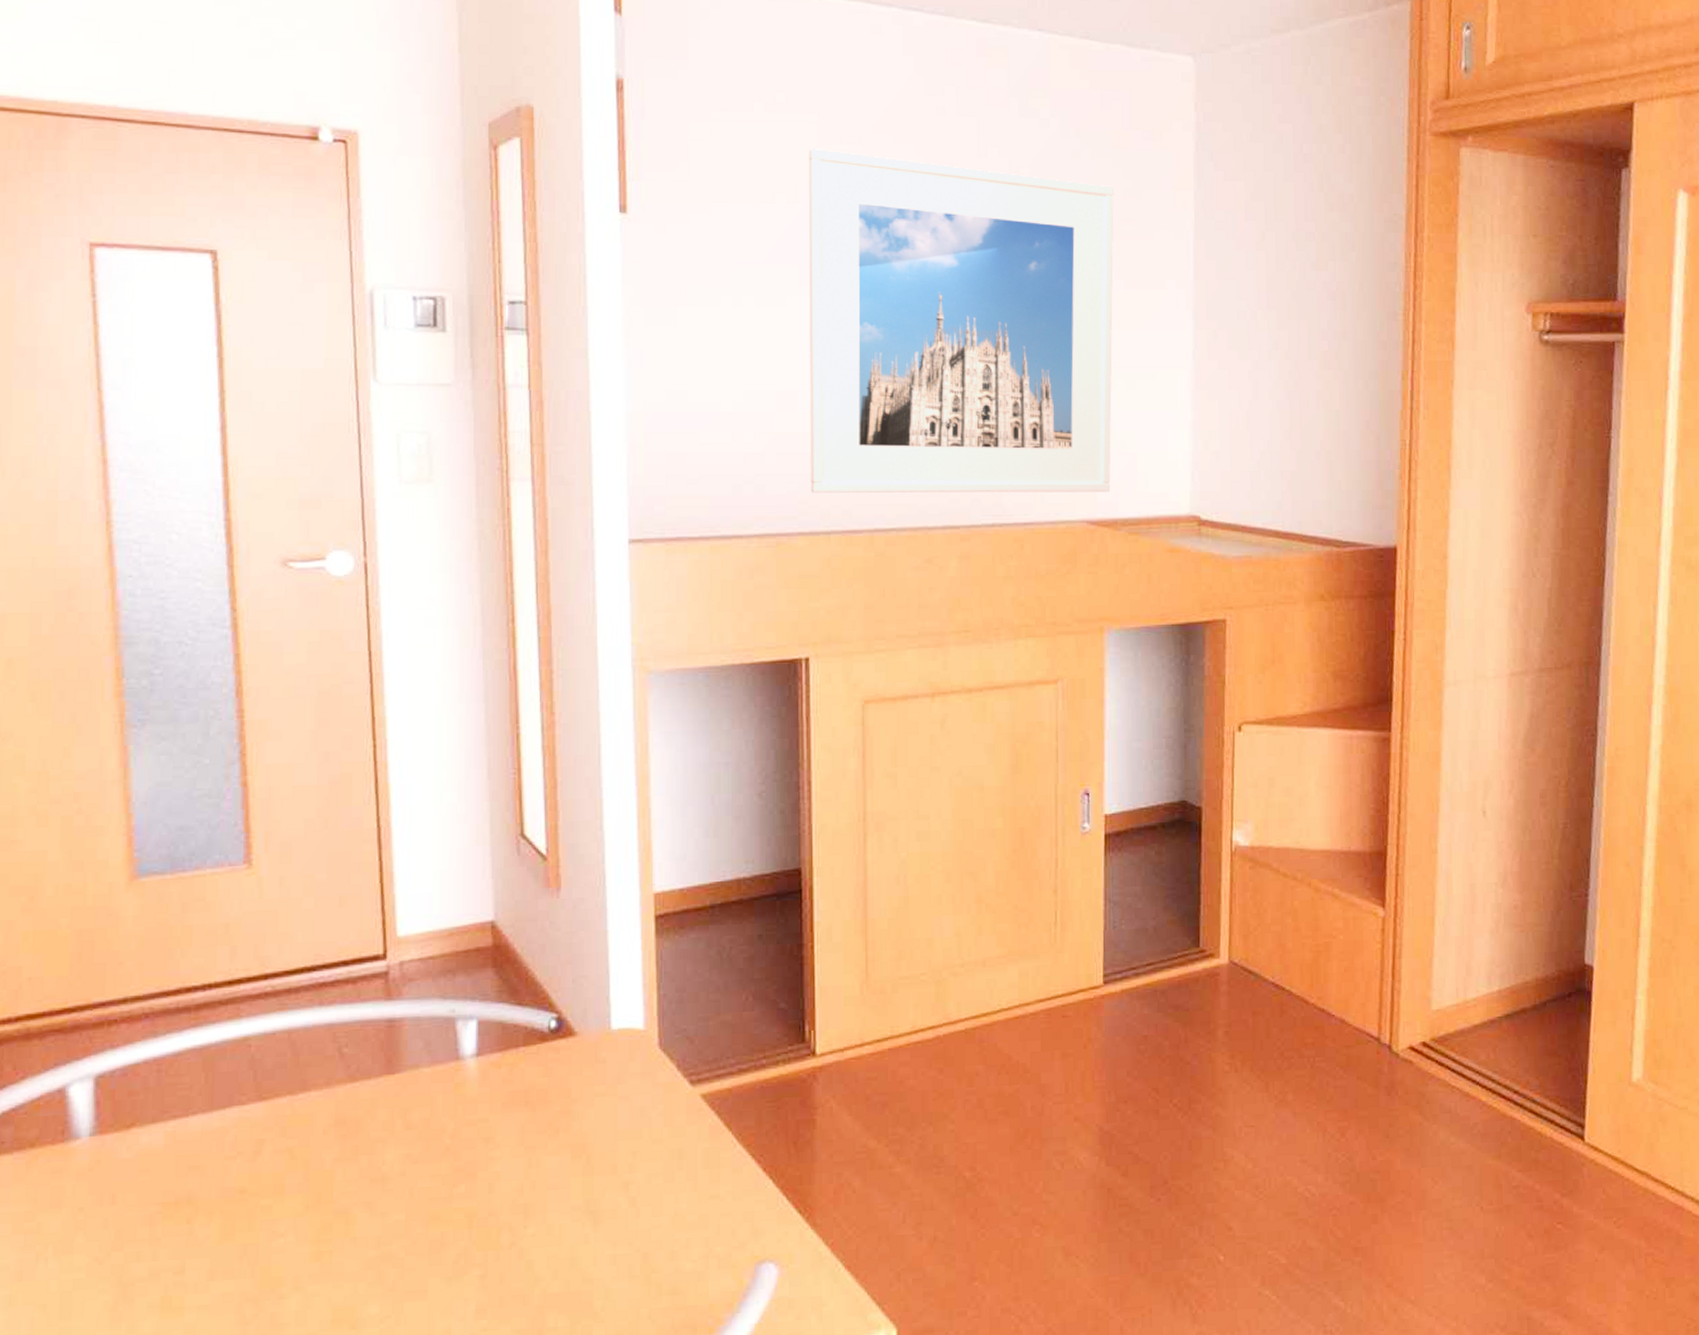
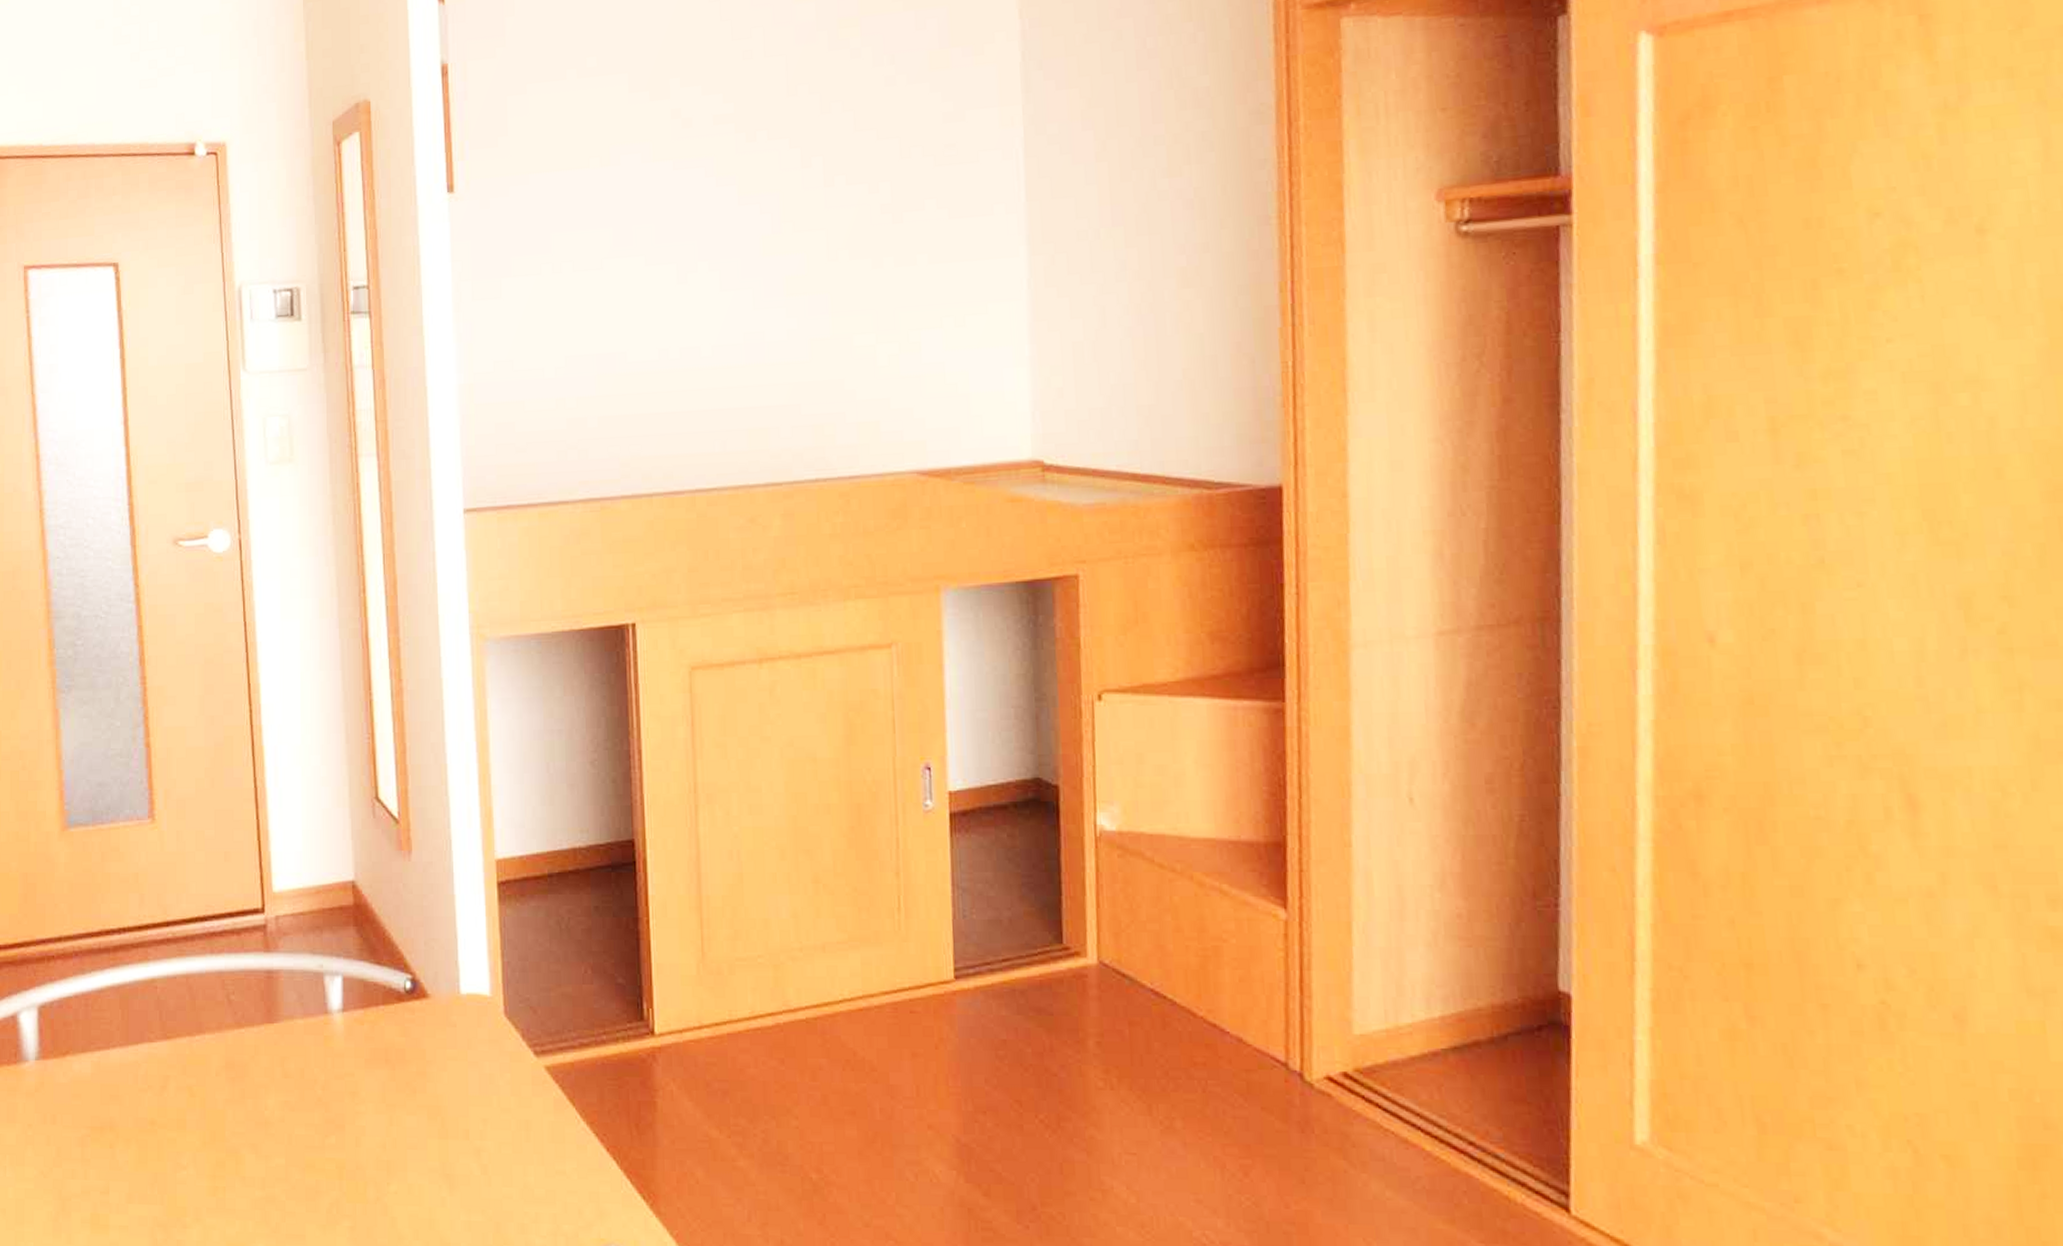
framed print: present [809,149,1114,493] -> none [620,108,942,455]

